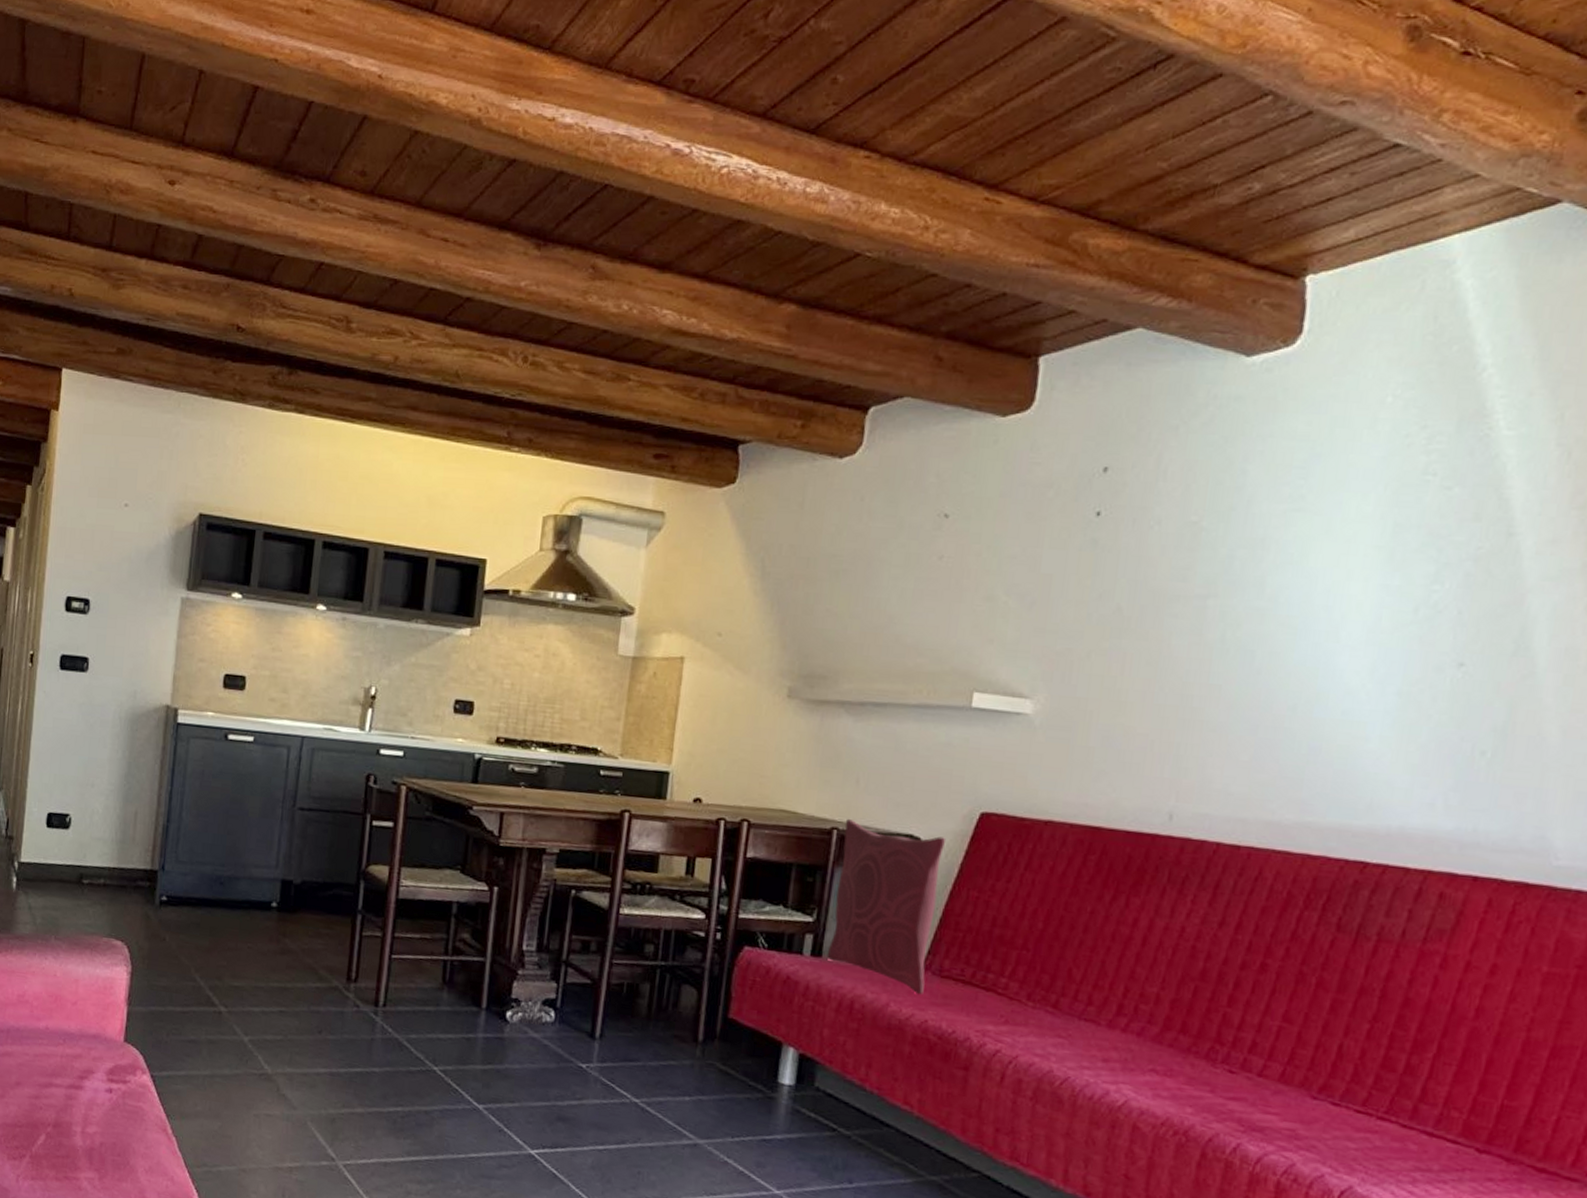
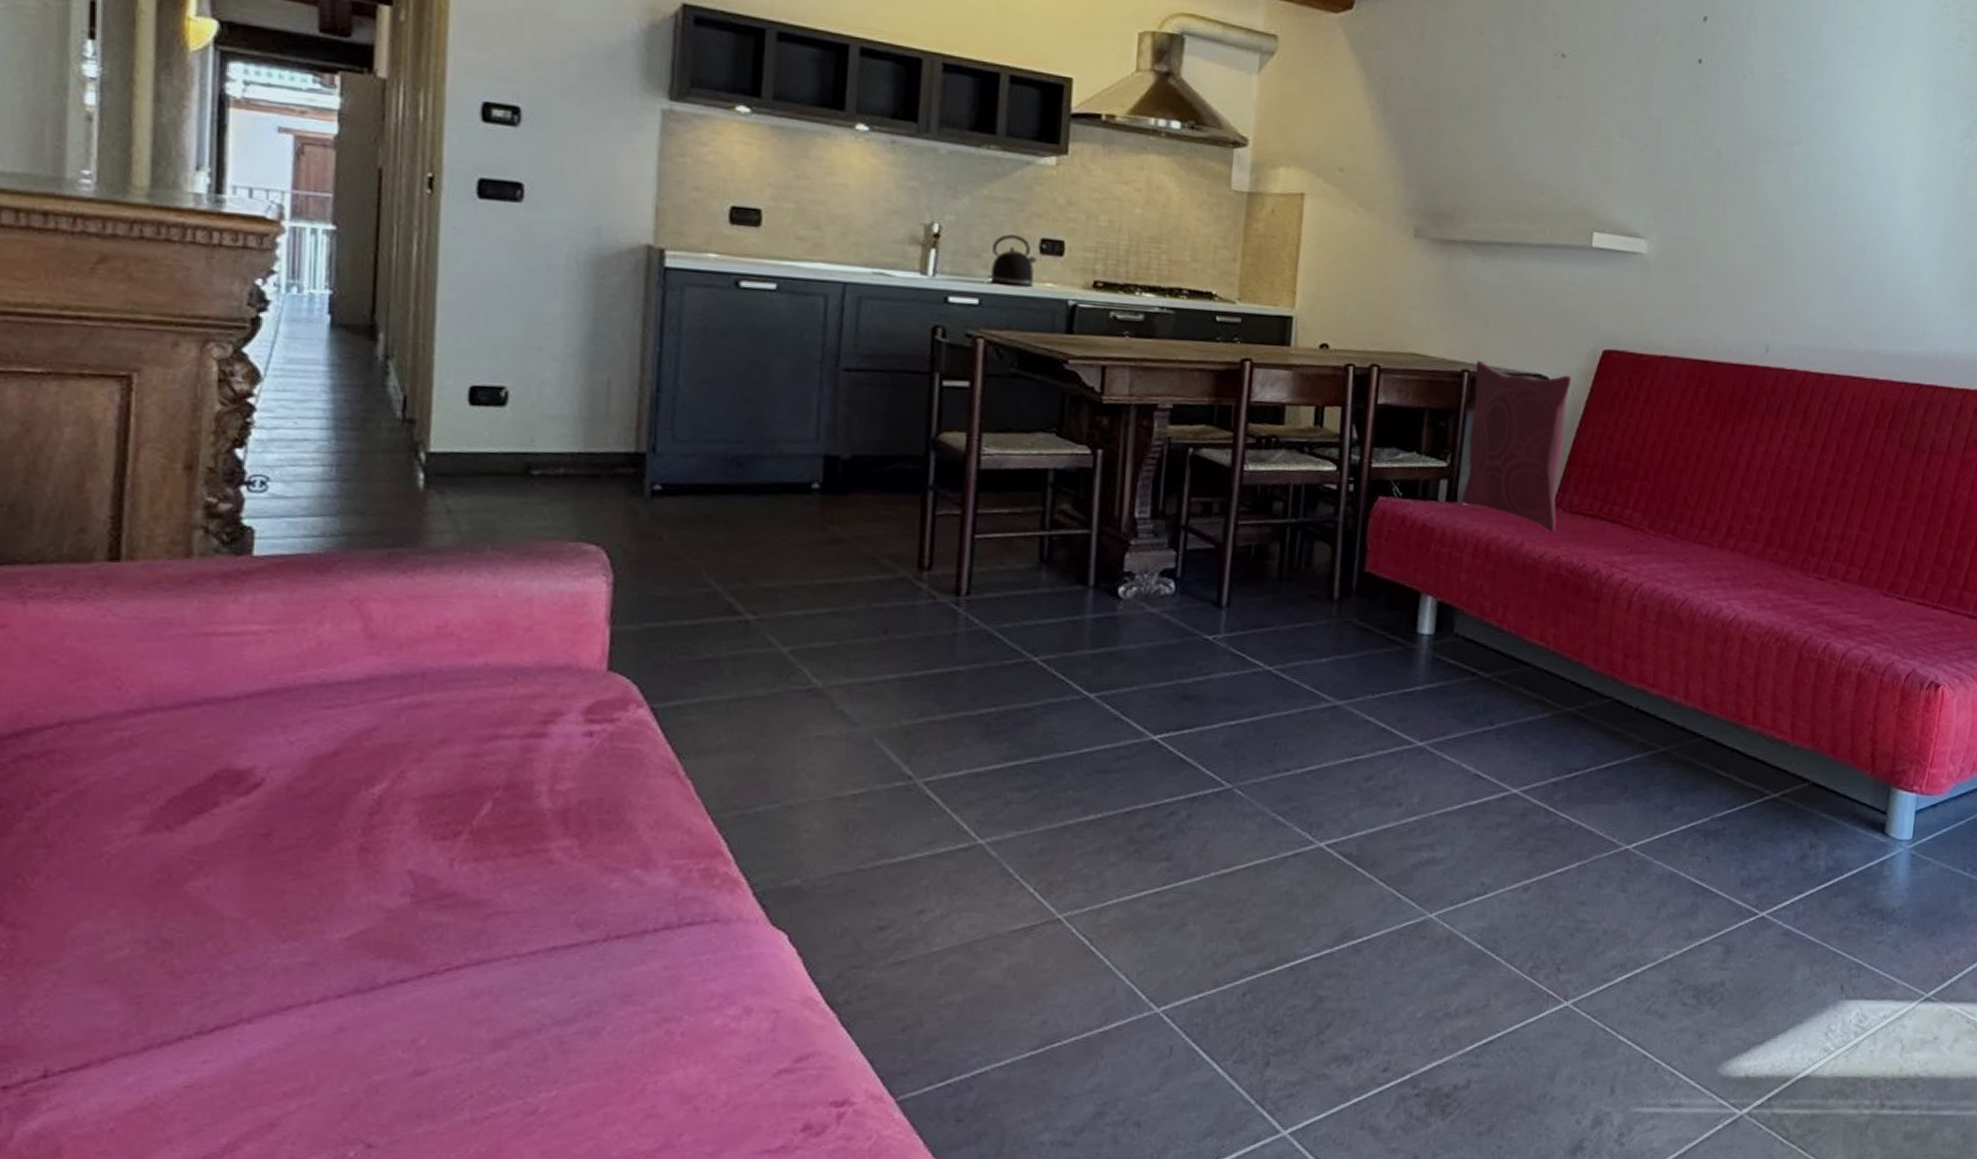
kettle: none [410,696,452,742] -> present [987,234,1037,288]

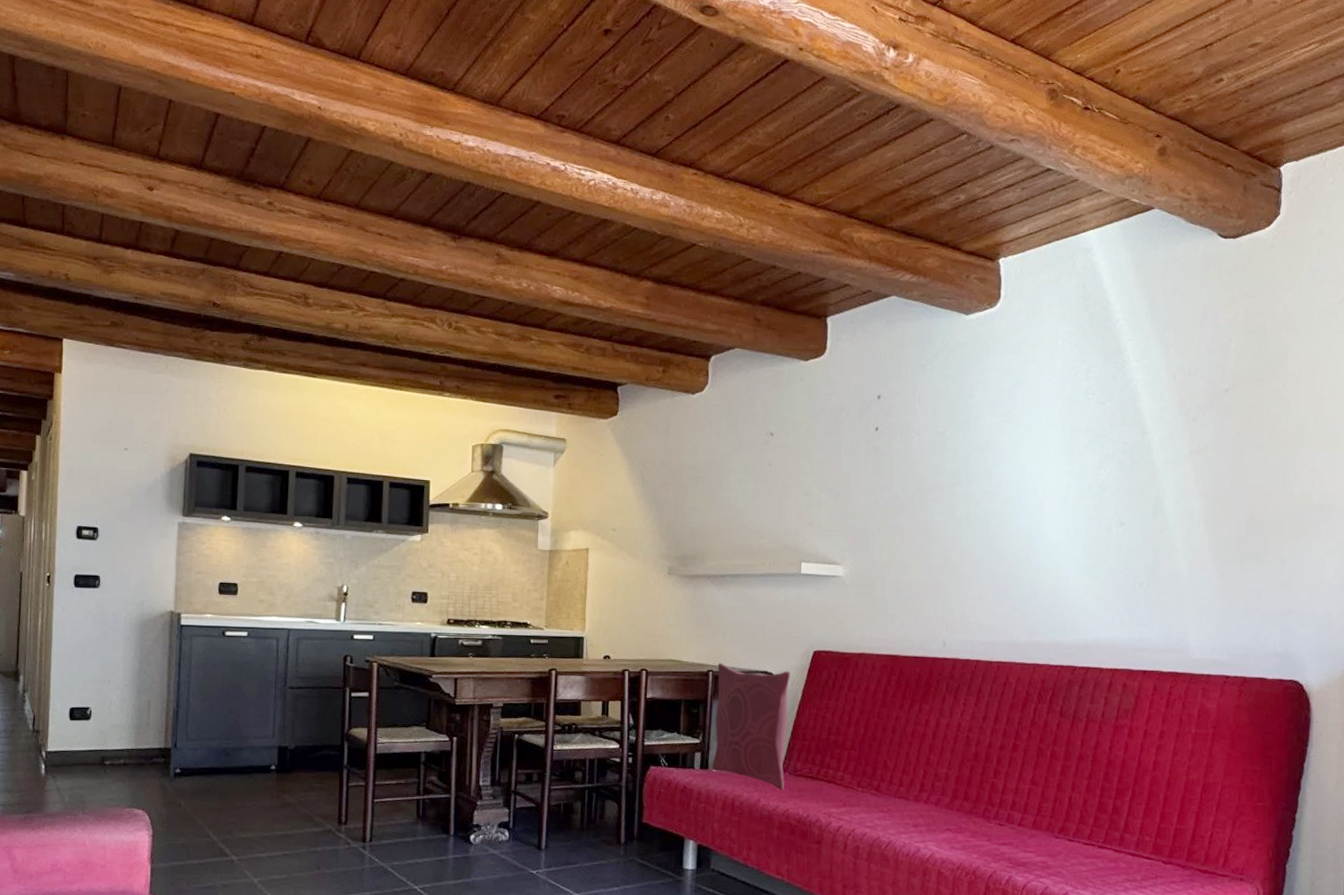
kettle: present [987,234,1037,288] -> none [378,590,410,626]

